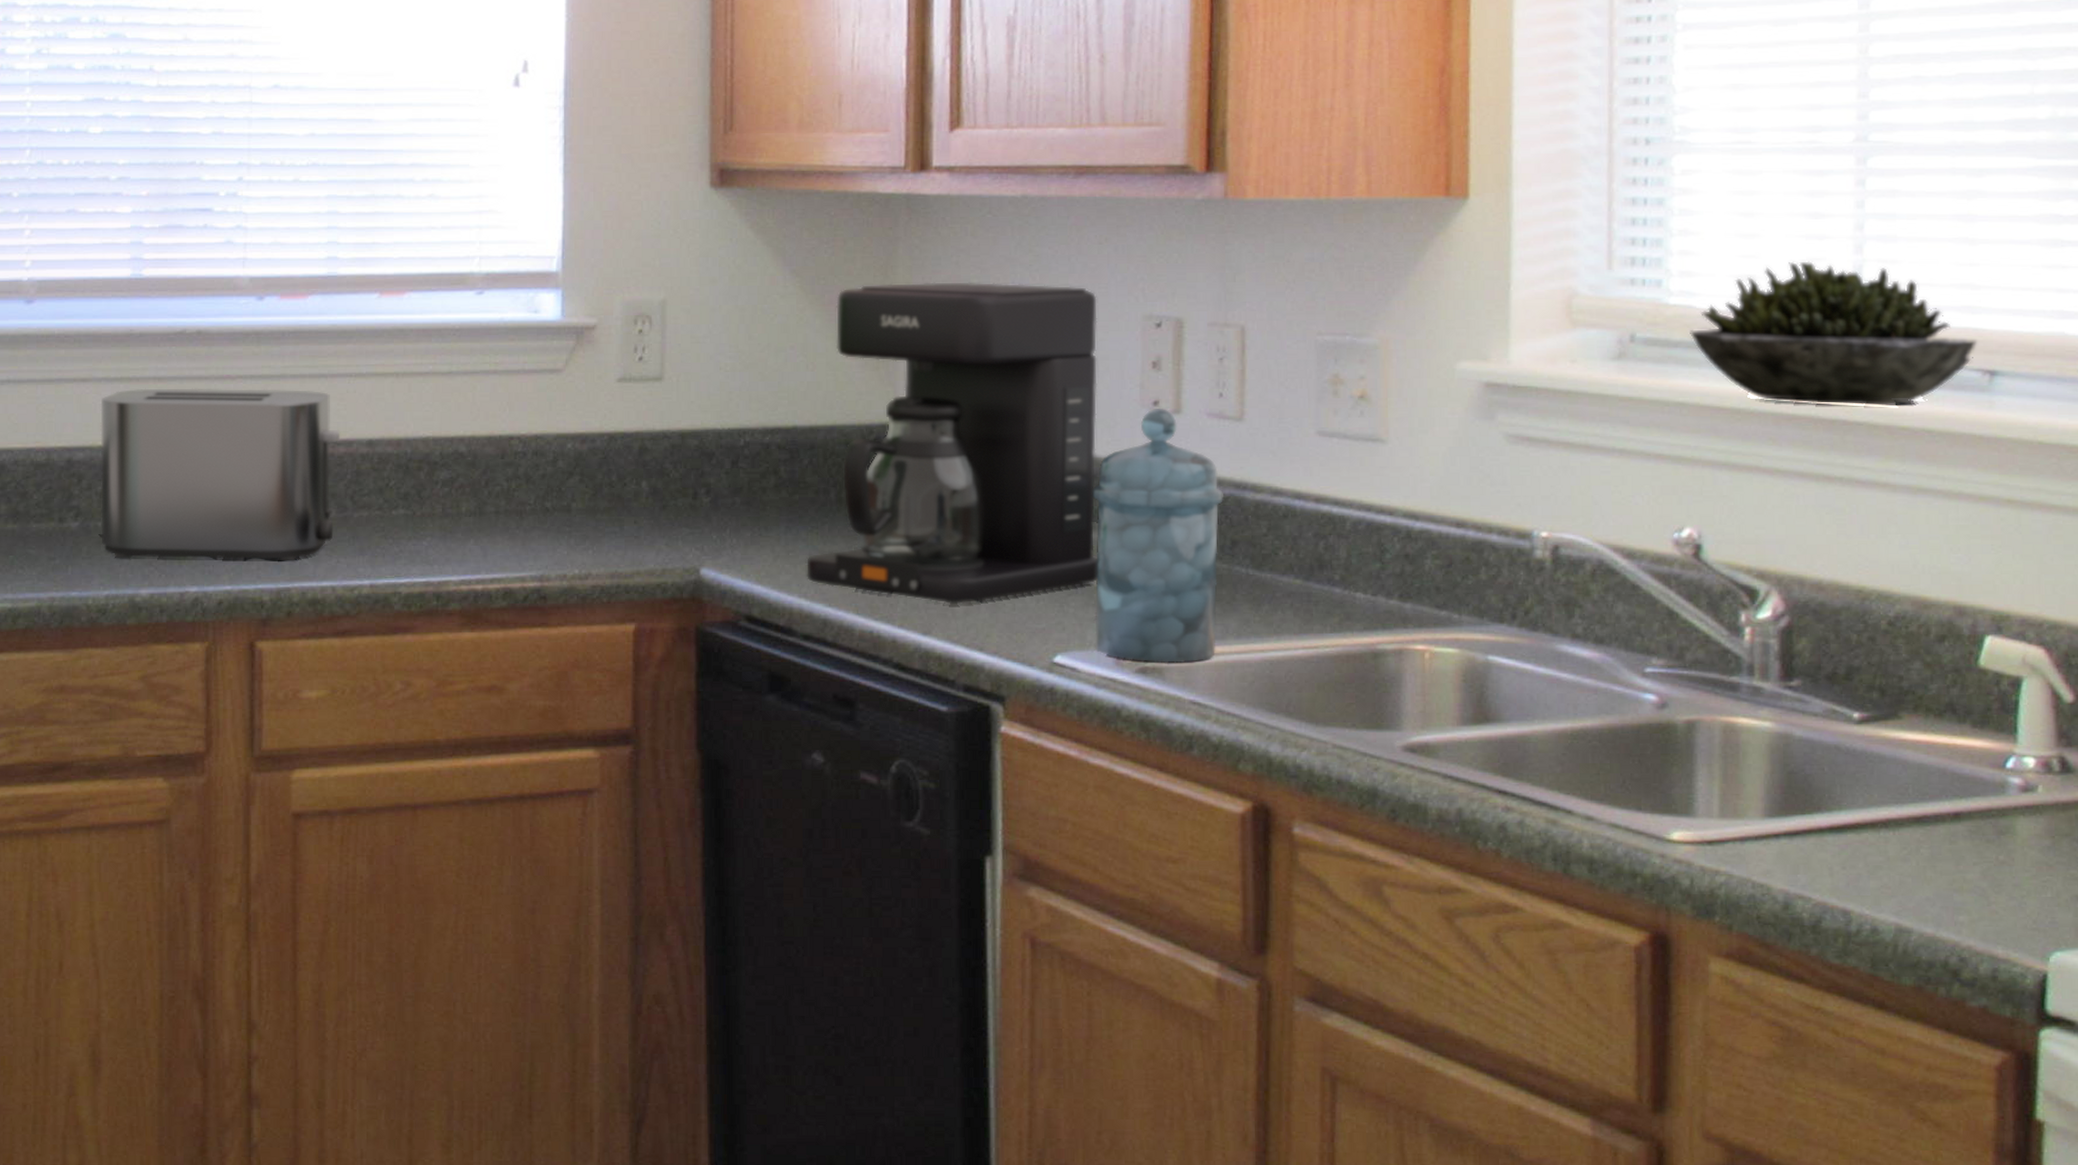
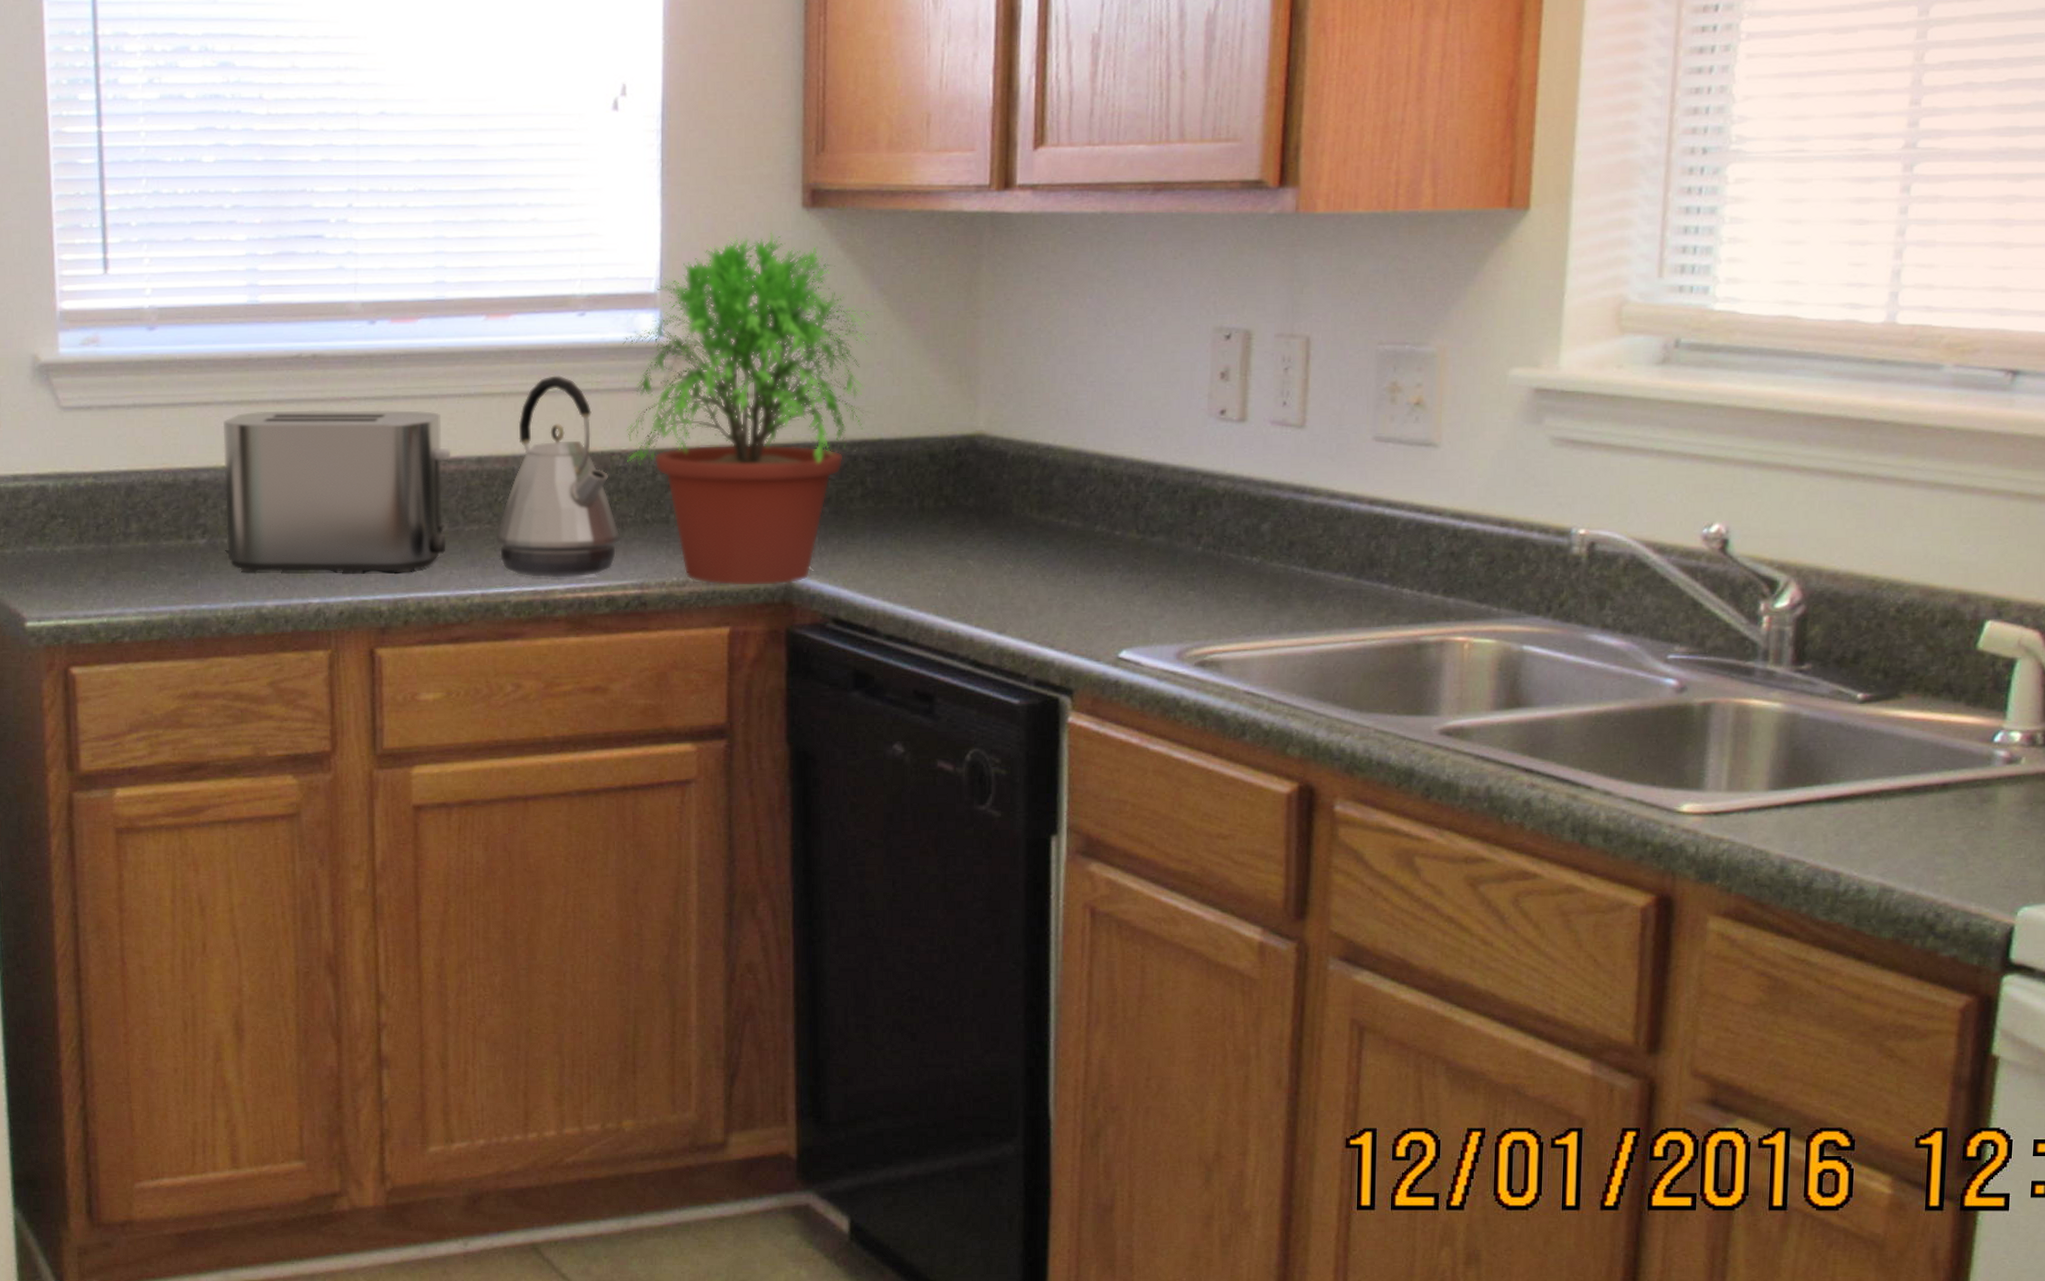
kettle: none [386,356,519,569] -> present [495,375,620,578]
potted plant: none [522,211,789,581] -> present [622,232,877,587]
coffee maker: present [806,282,1098,604] -> none [890,297,1170,604]
canister: present [1093,407,1223,663] -> none [1158,416,1283,656]
succulent plant: present [1690,261,1978,406] -> none [1732,266,2004,405]

